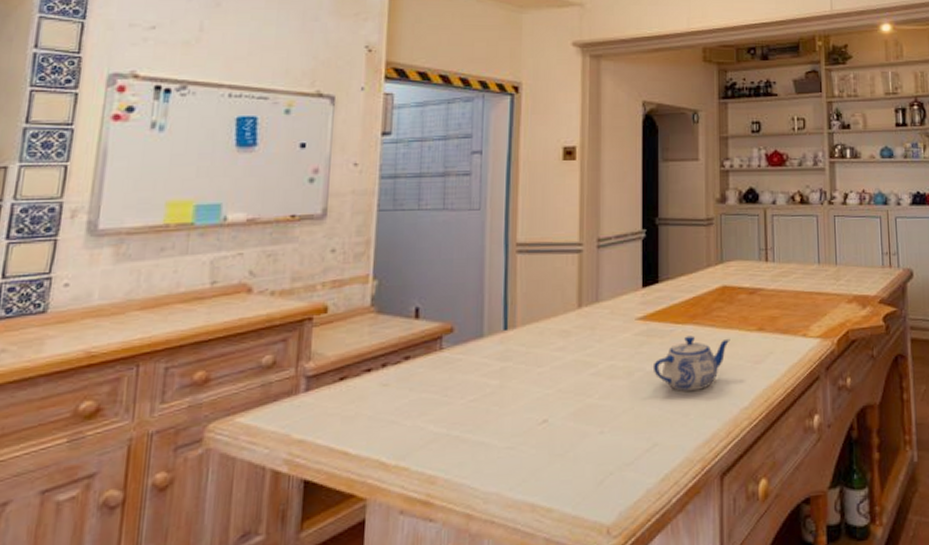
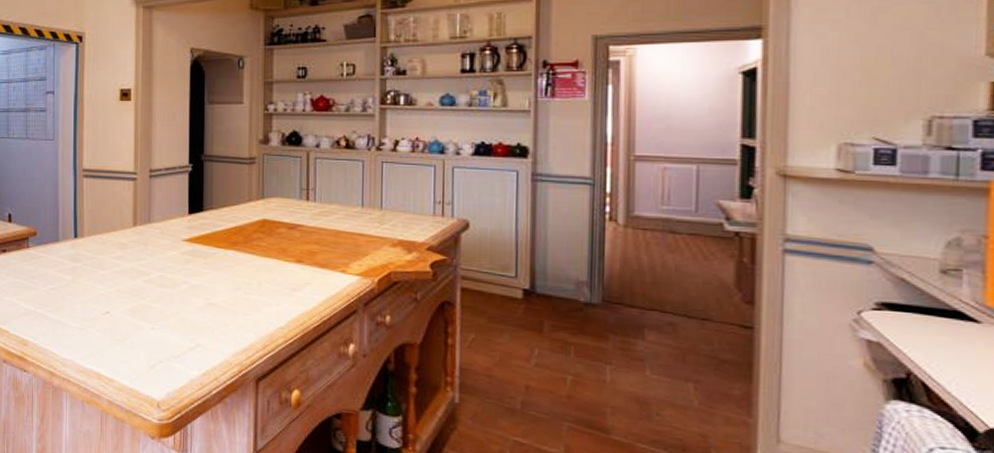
teapot: present [652,336,730,392] -> none [197,259,269,307]

